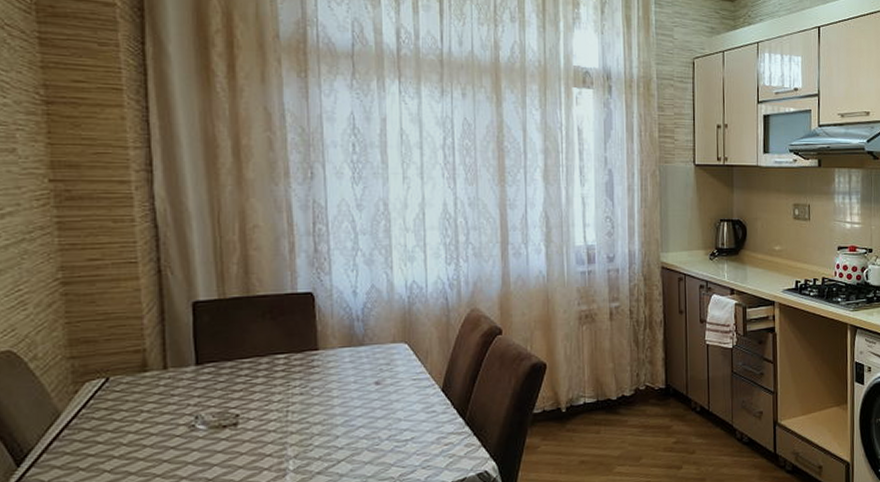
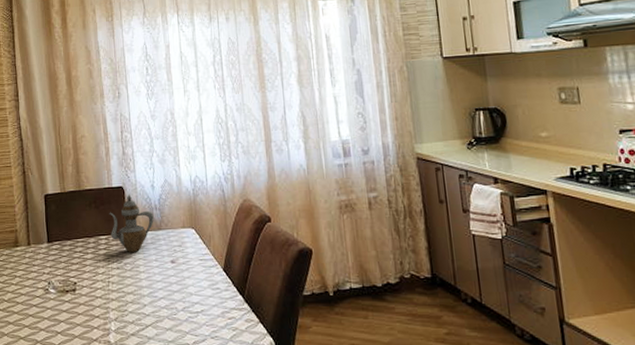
teapot: none [291,301,354,374] -> present [109,194,154,252]

